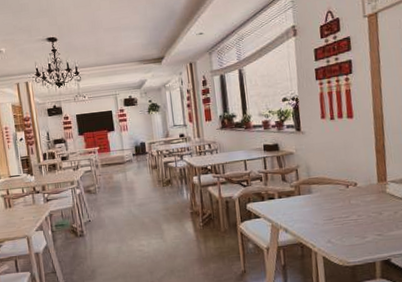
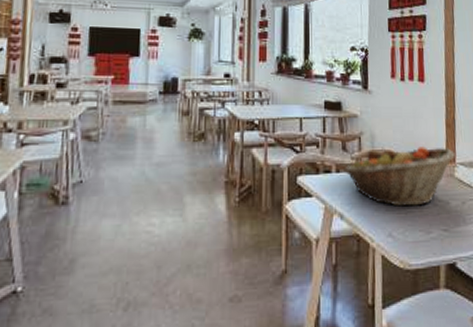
fruit basket: none [285,169,386,220] -> present [344,147,455,207]

